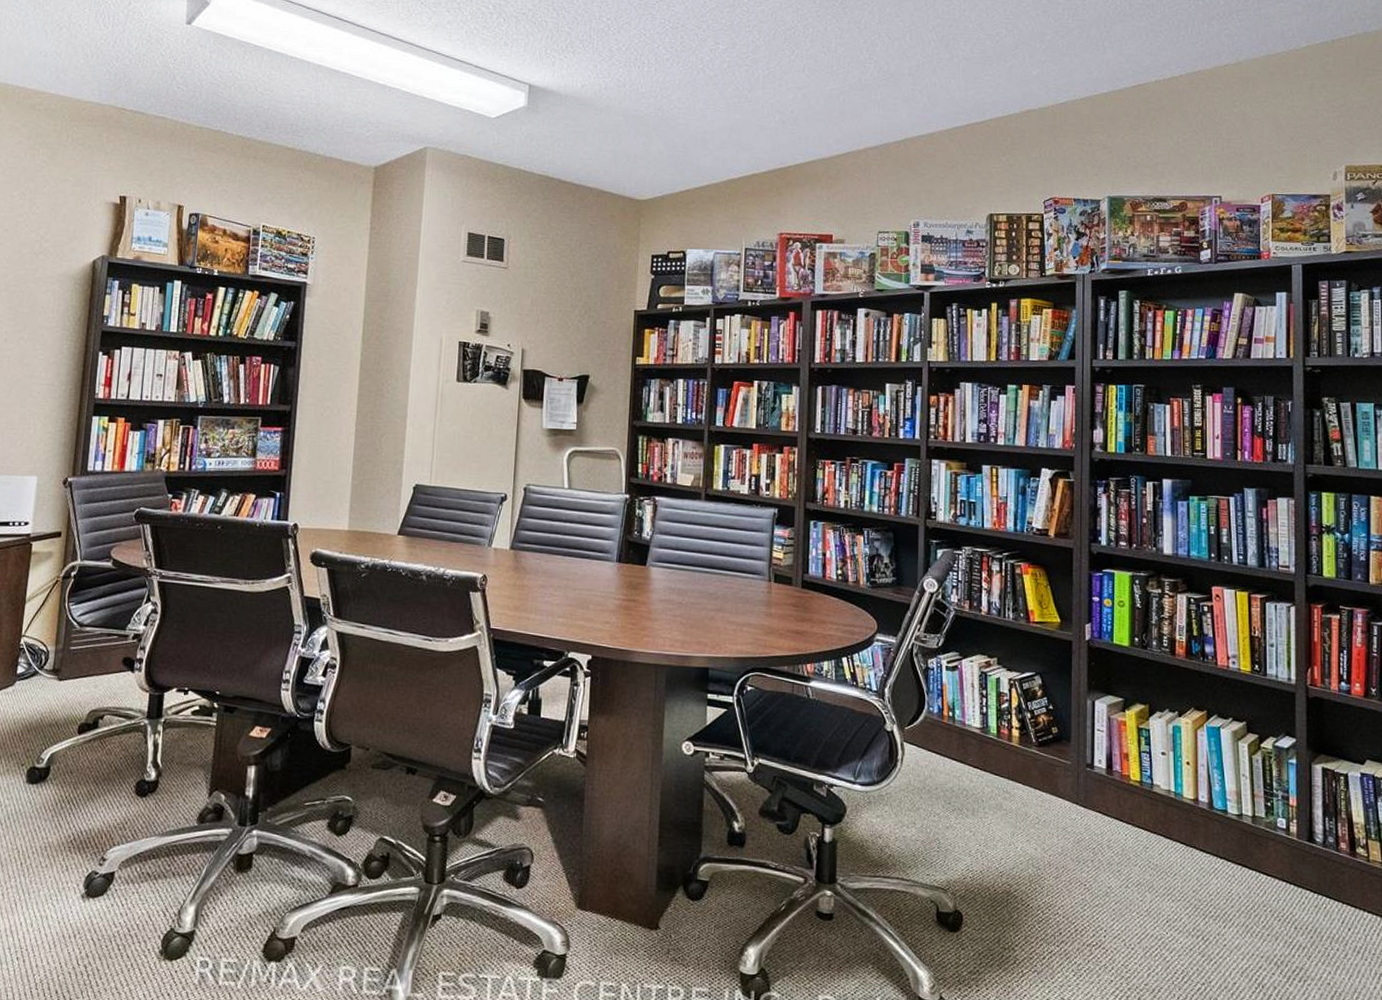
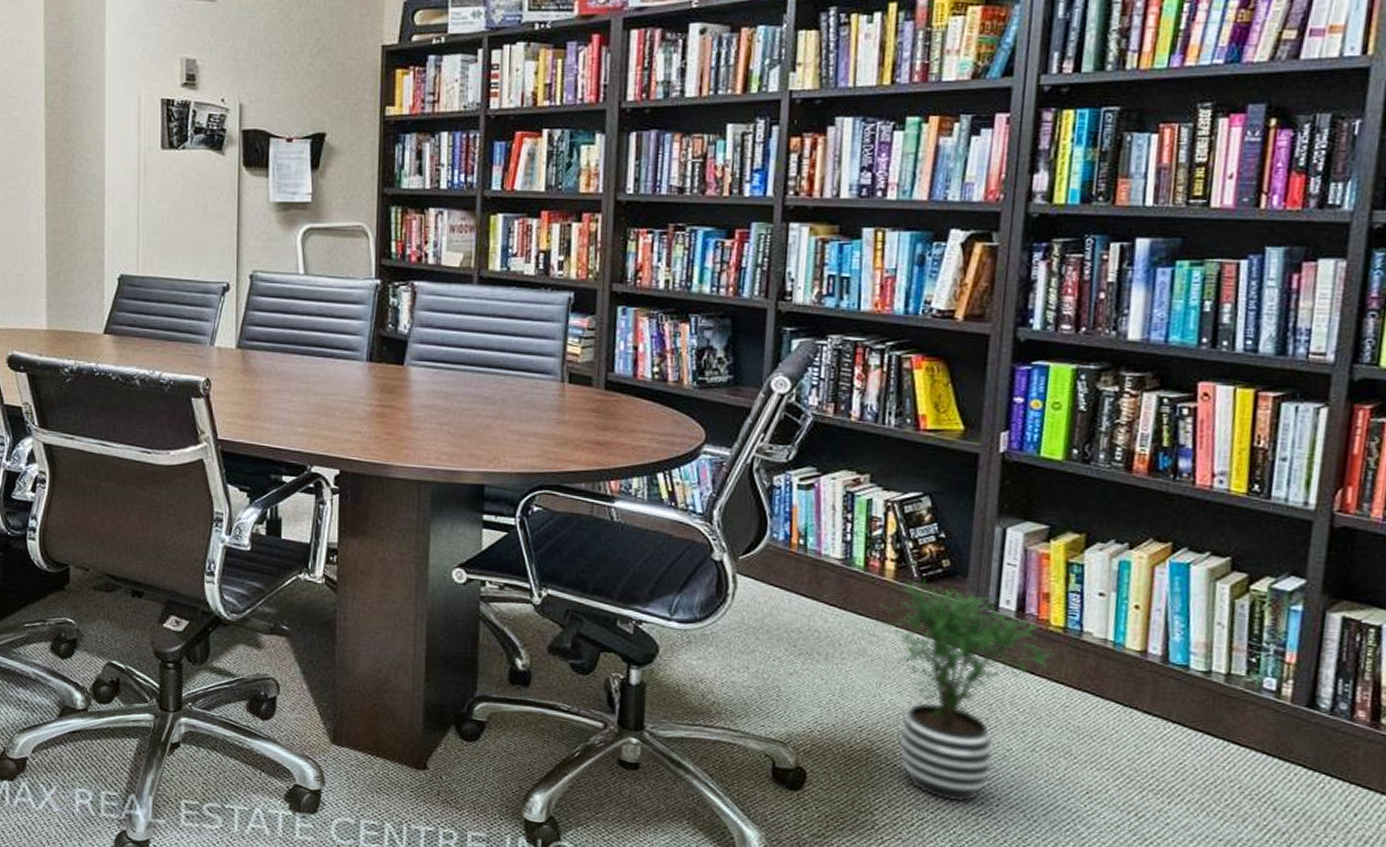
potted plant: none [1006,743,1135,935] -> present [874,578,1054,802]

